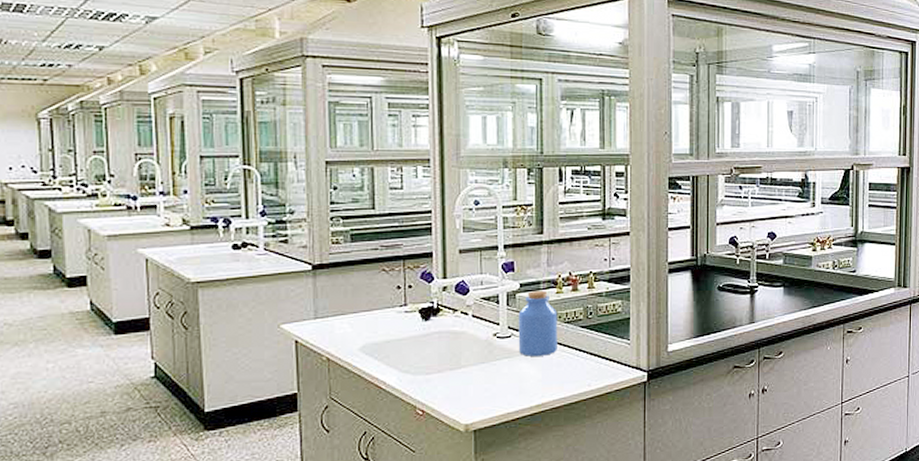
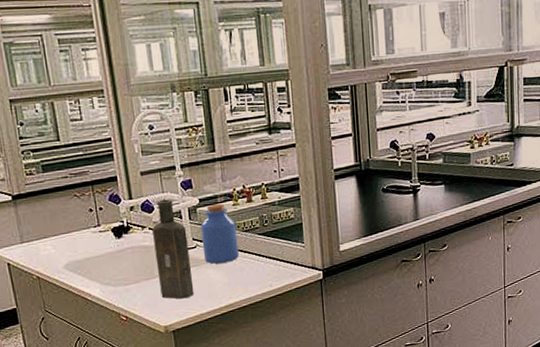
bottle: none [463,281,503,394] -> present [151,199,194,299]

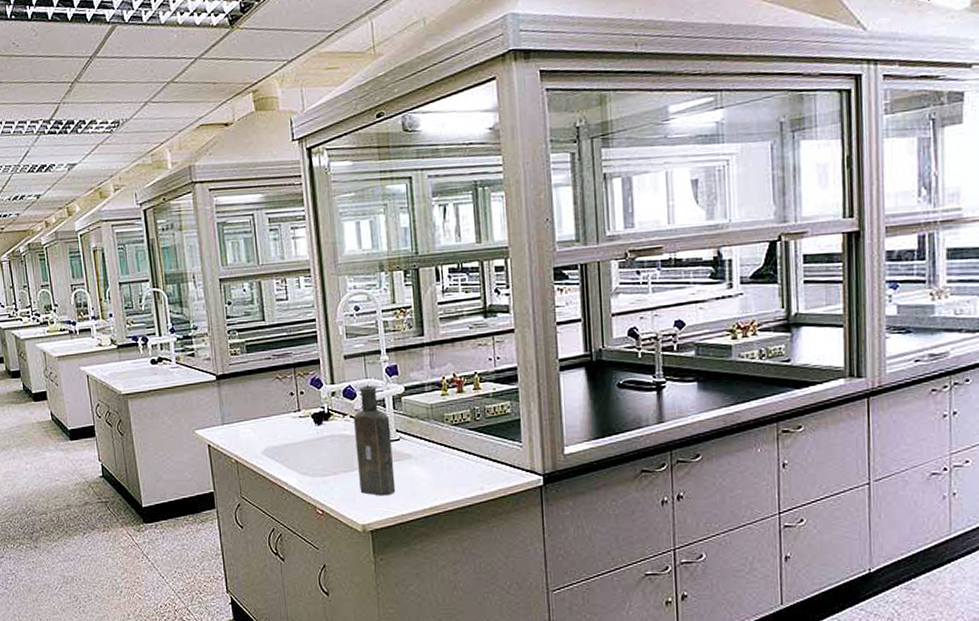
jar: present [200,203,239,264] -> none [405,392,447,459]

